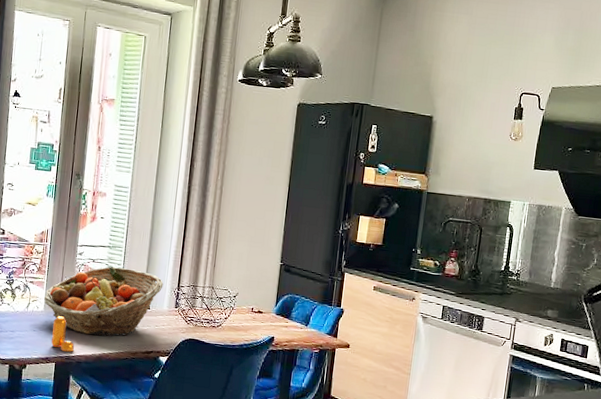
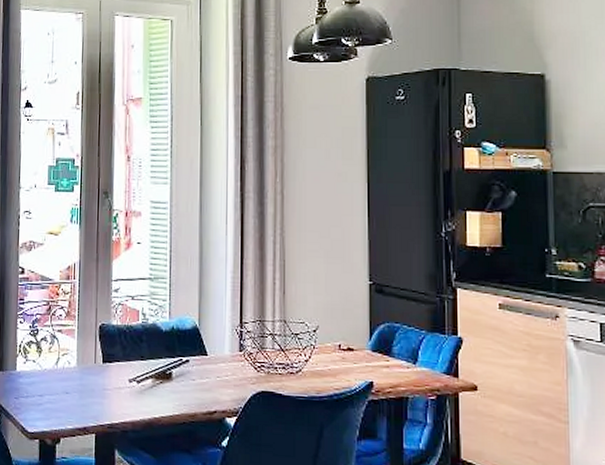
fruit basket: present [43,266,164,337] -> none [75,304,222,395]
pepper shaker: present [51,316,75,352] -> none [88,372,118,418]

